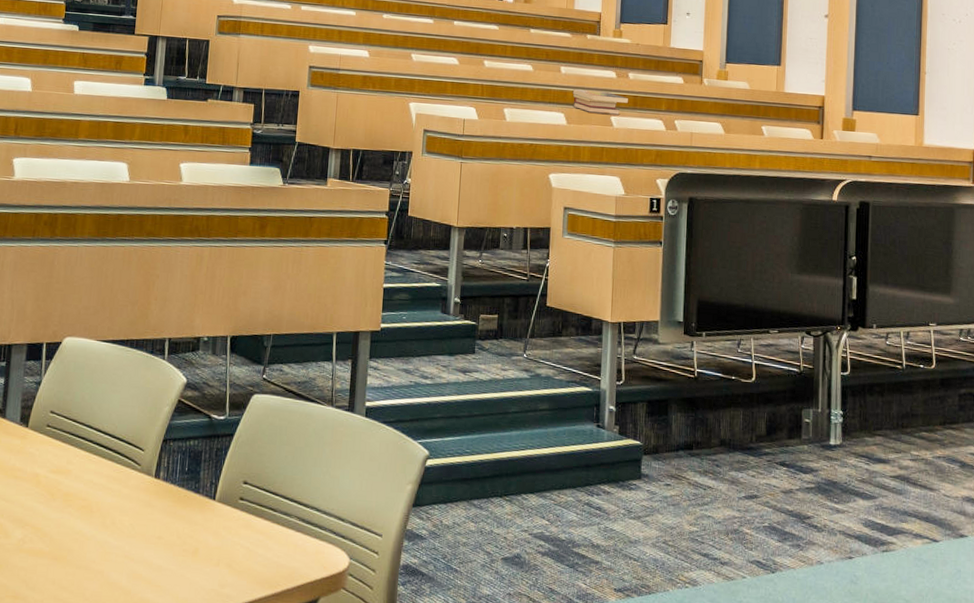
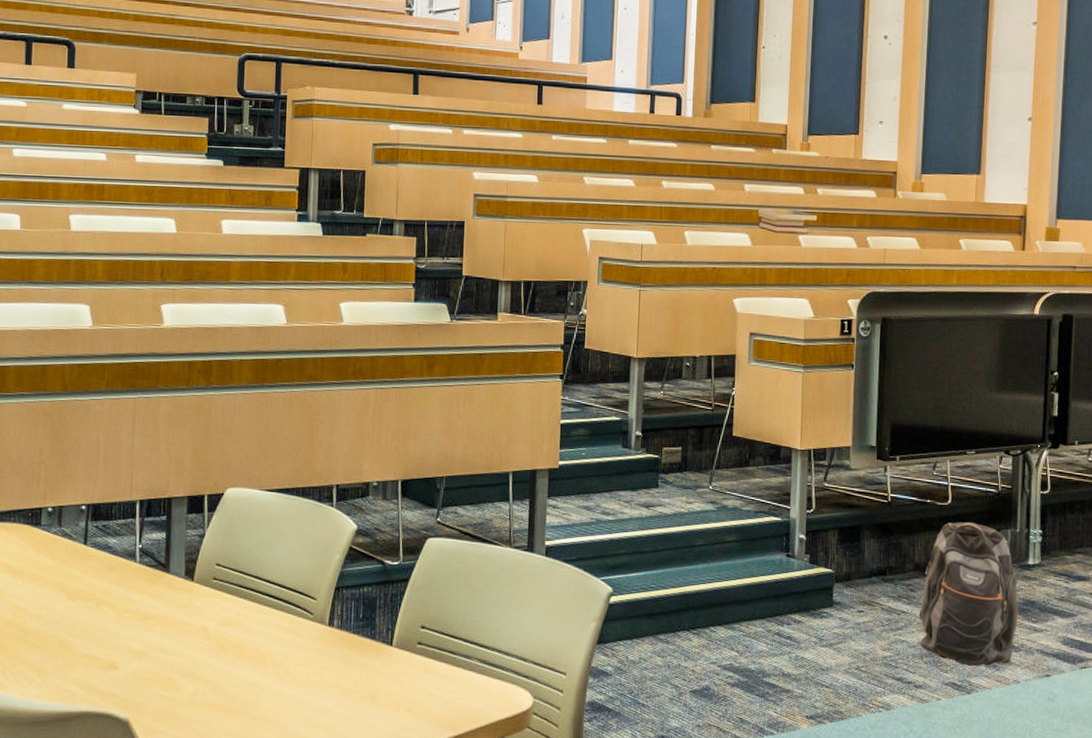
backpack: none [724,399,821,546] -> present [919,522,1019,666]

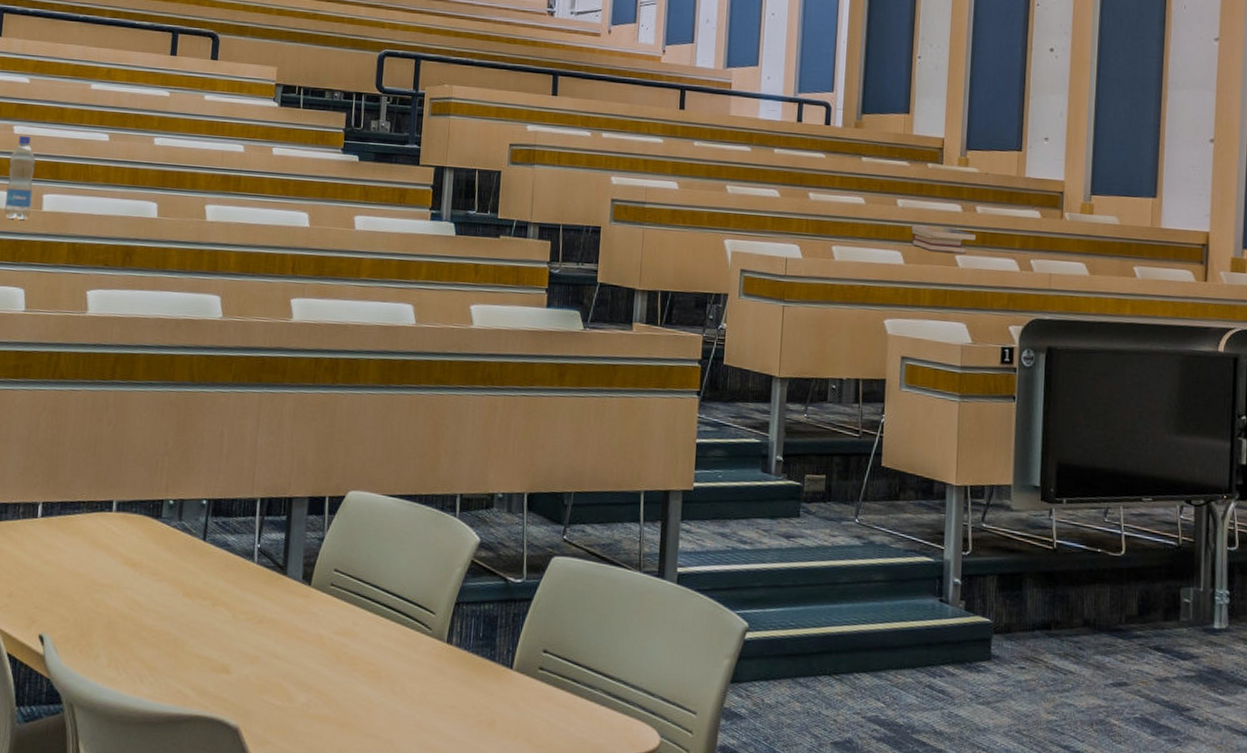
backpack: present [919,522,1019,666] -> none [1088,575,1203,740]

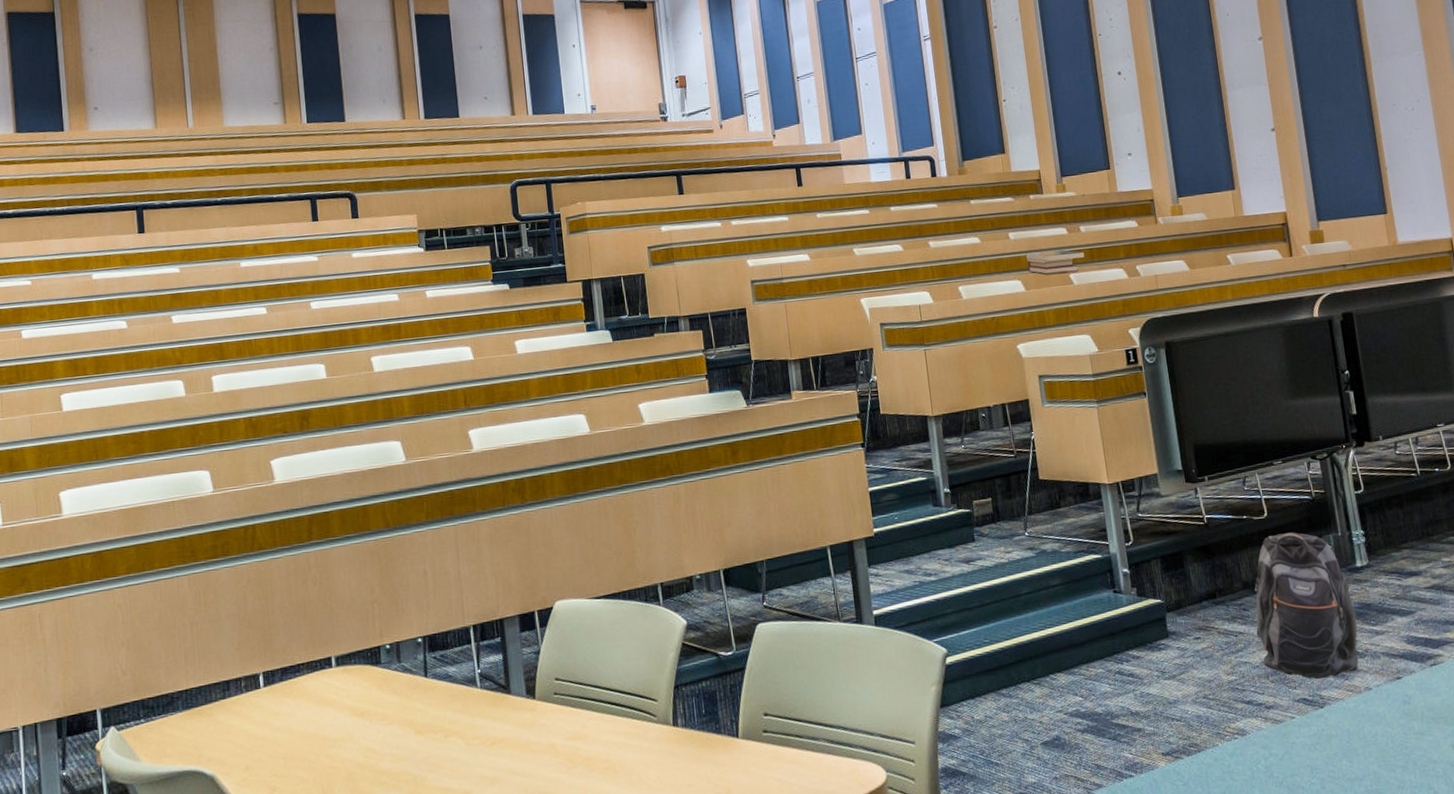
bottle: present [4,135,36,220] -> none [173,323,202,406]
backpack: none [1088,575,1203,740] -> present [1254,532,1359,679]

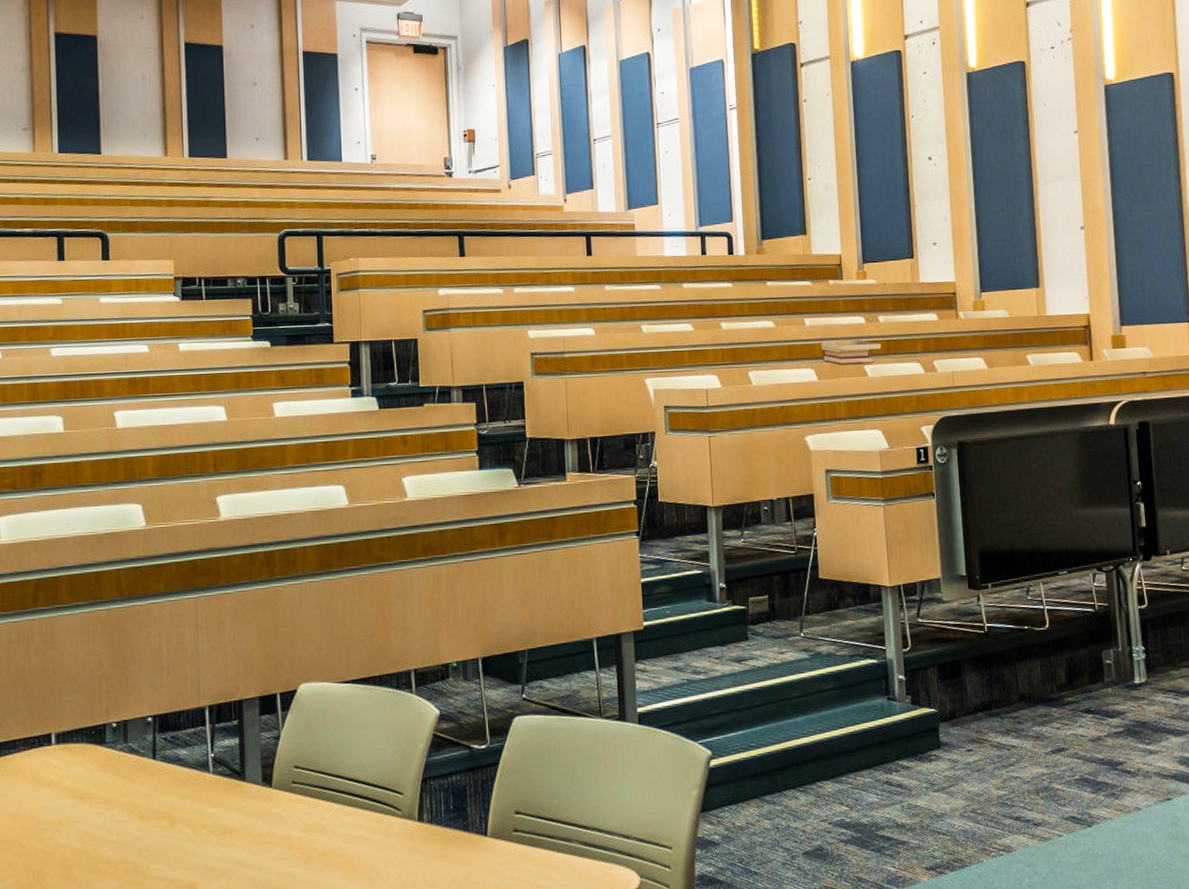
backpack: present [1254,532,1359,679] -> none [1029,645,1131,797]

